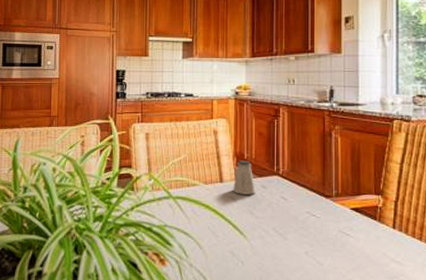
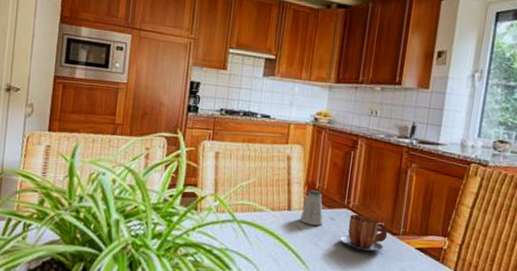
mug: none [274,180,321,216] -> present [340,214,388,252]

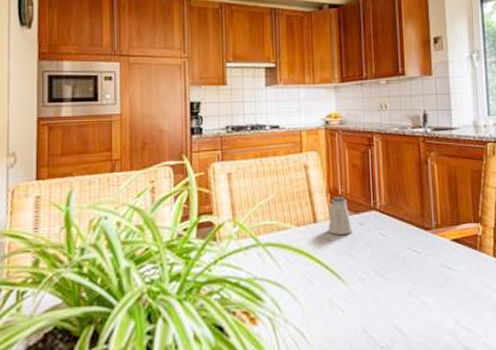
mug: present [340,214,388,252] -> none [373,214,421,253]

